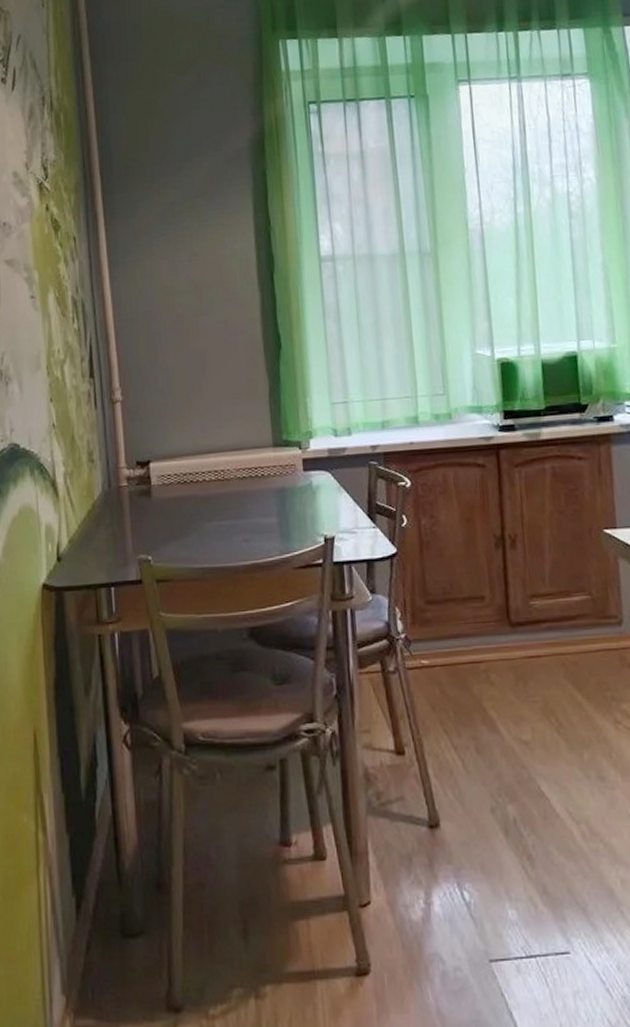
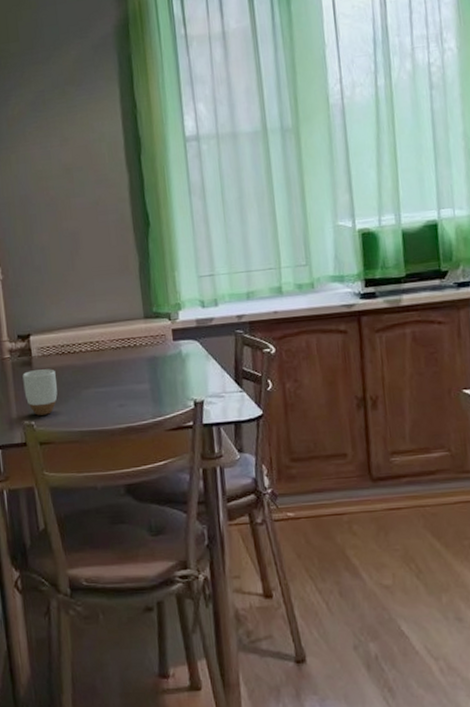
mug: none [140,499,178,550] -> present [22,369,58,416]

